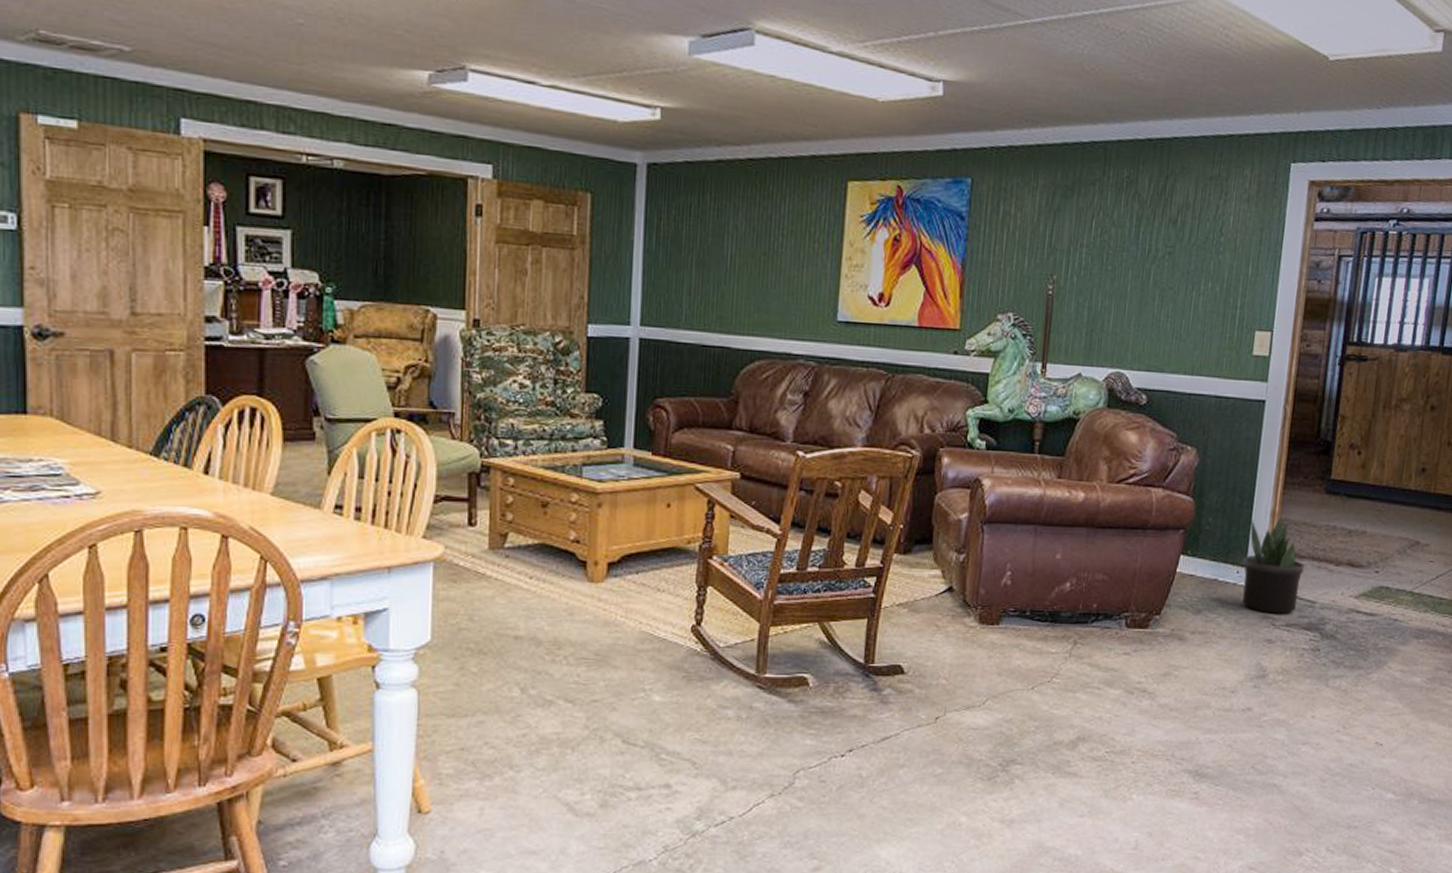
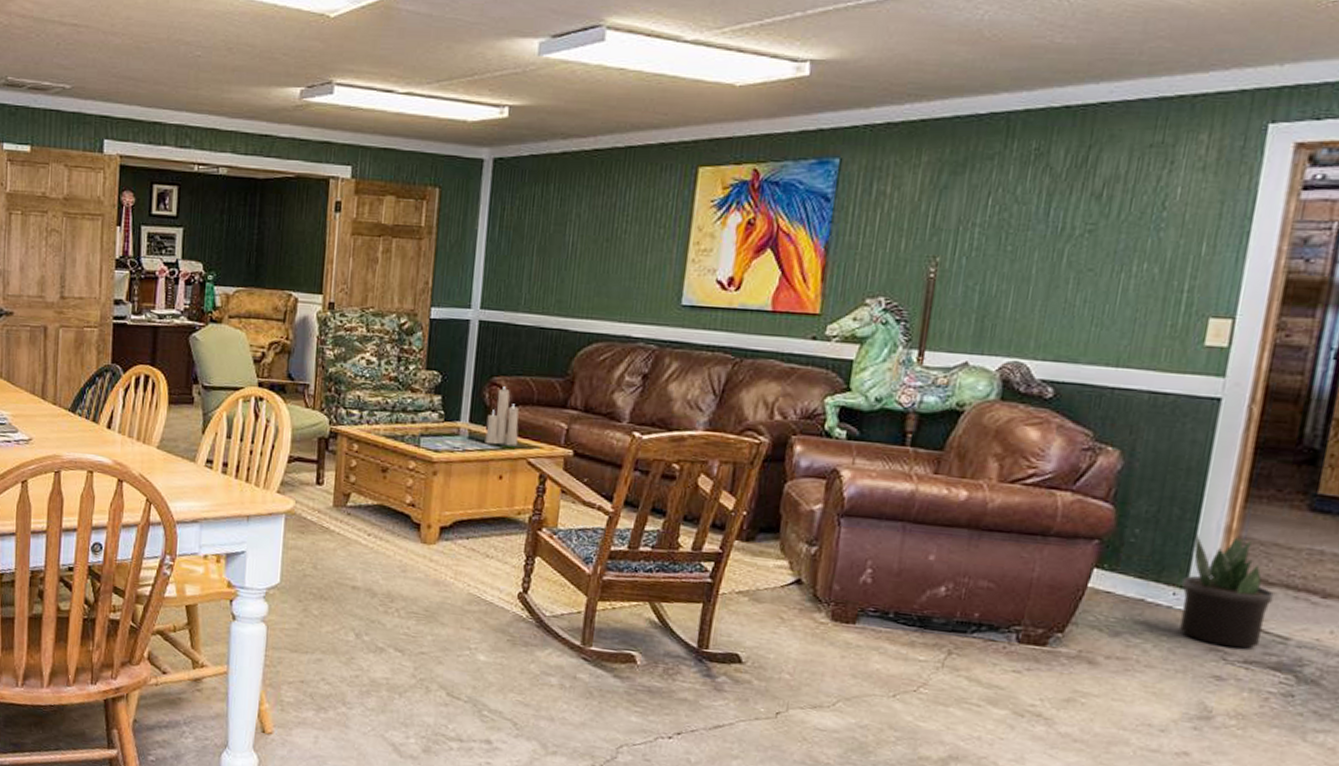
candle: none [651,408,685,472] -> present [485,386,519,447]

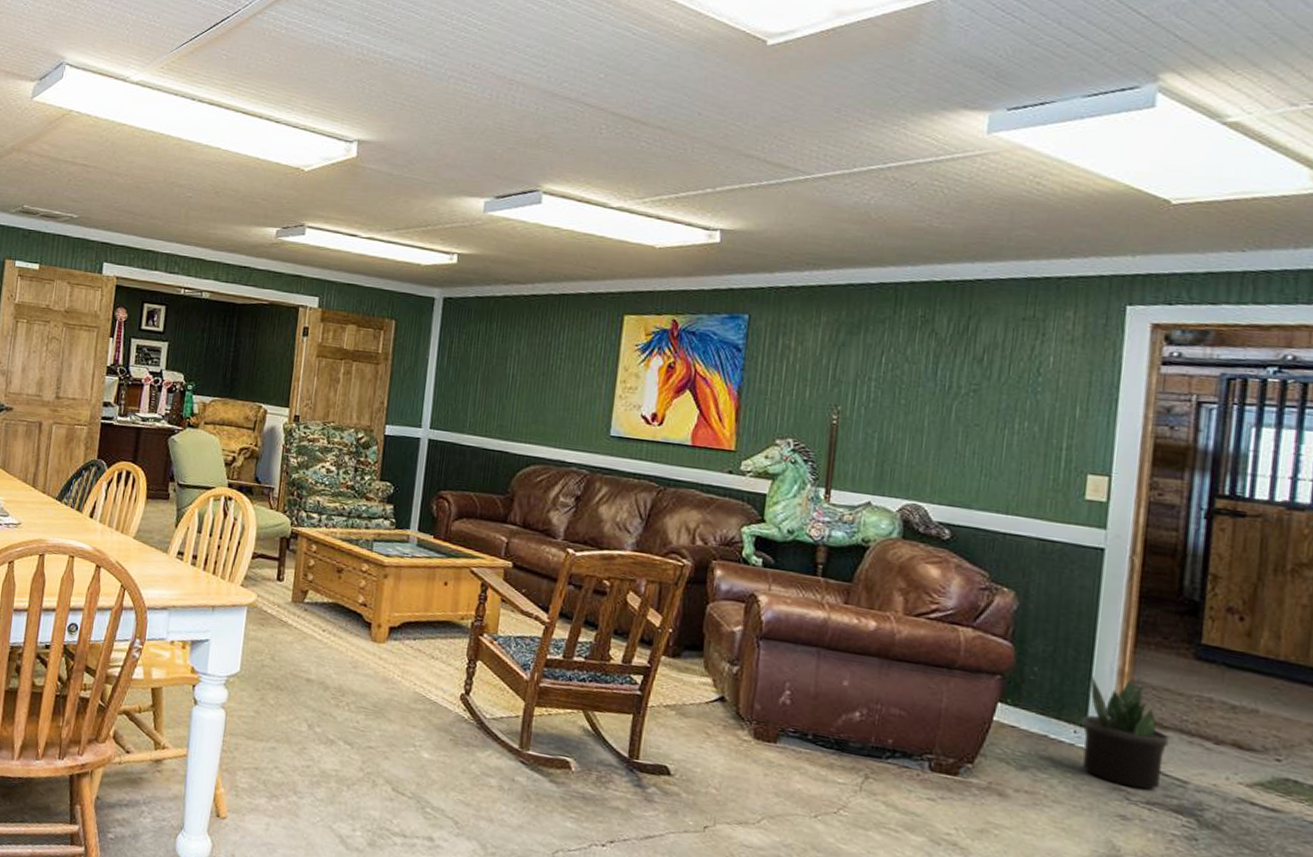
candle: present [485,386,519,447] -> none [432,500,464,556]

